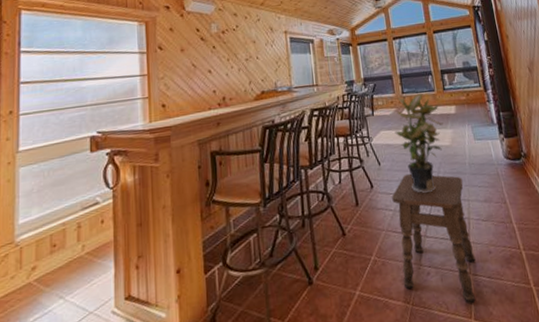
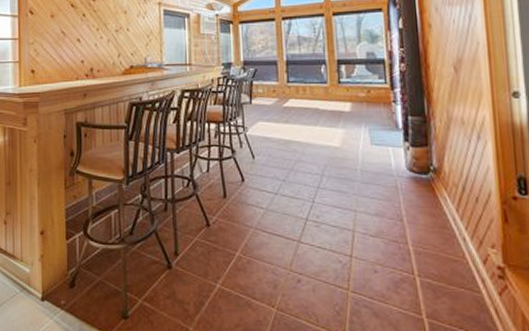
side table: present [392,173,475,305] -> none [265,172,356,322]
potted plant: present [394,94,444,194] -> none [274,85,335,196]

